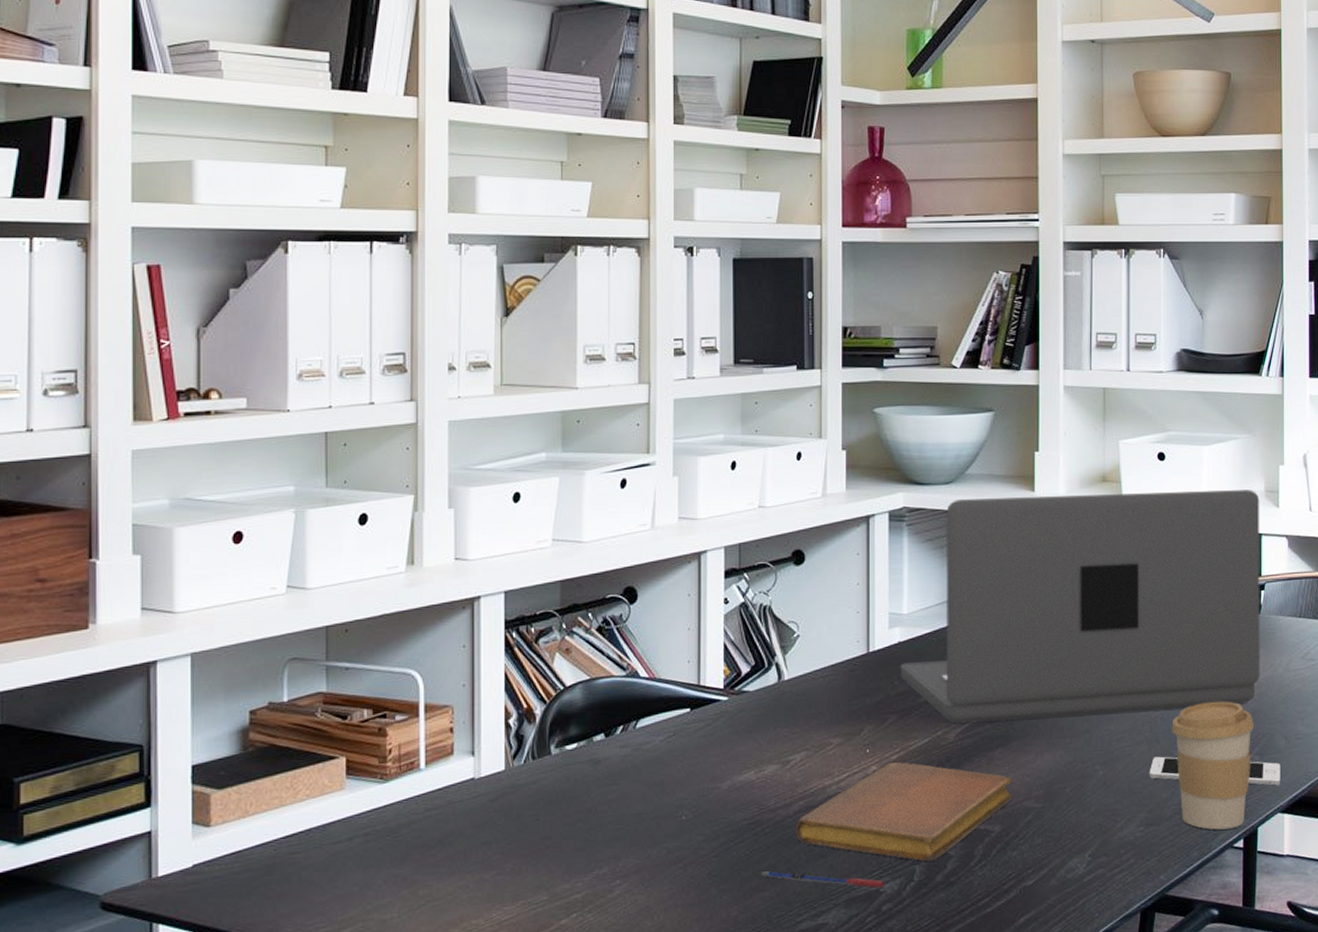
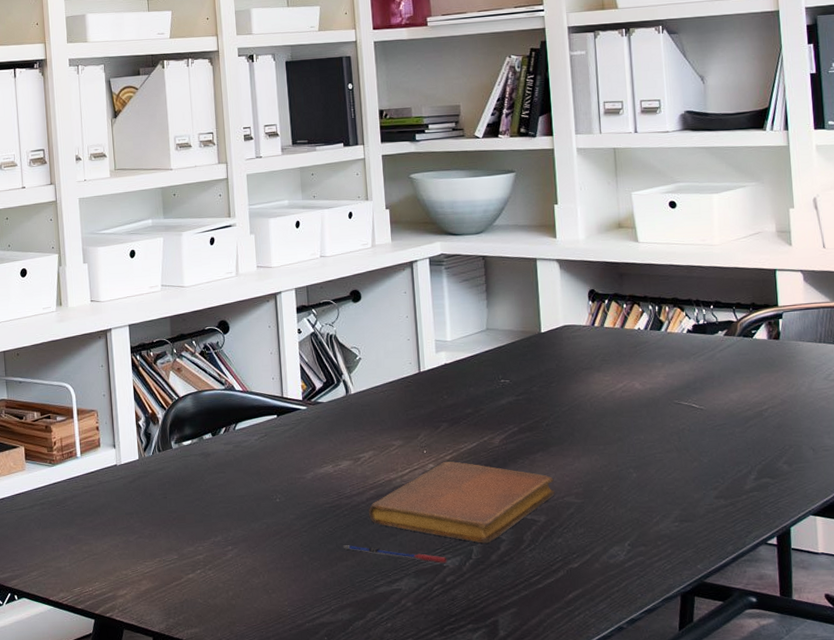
laptop: present [900,490,1260,724] -> none [447,231,784,431]
cell phone: present [1149,756,1281,786] -> none [680,462,811,491]
coffee cup: present [1172,701,1255,830] -> none [699,416,781,528]

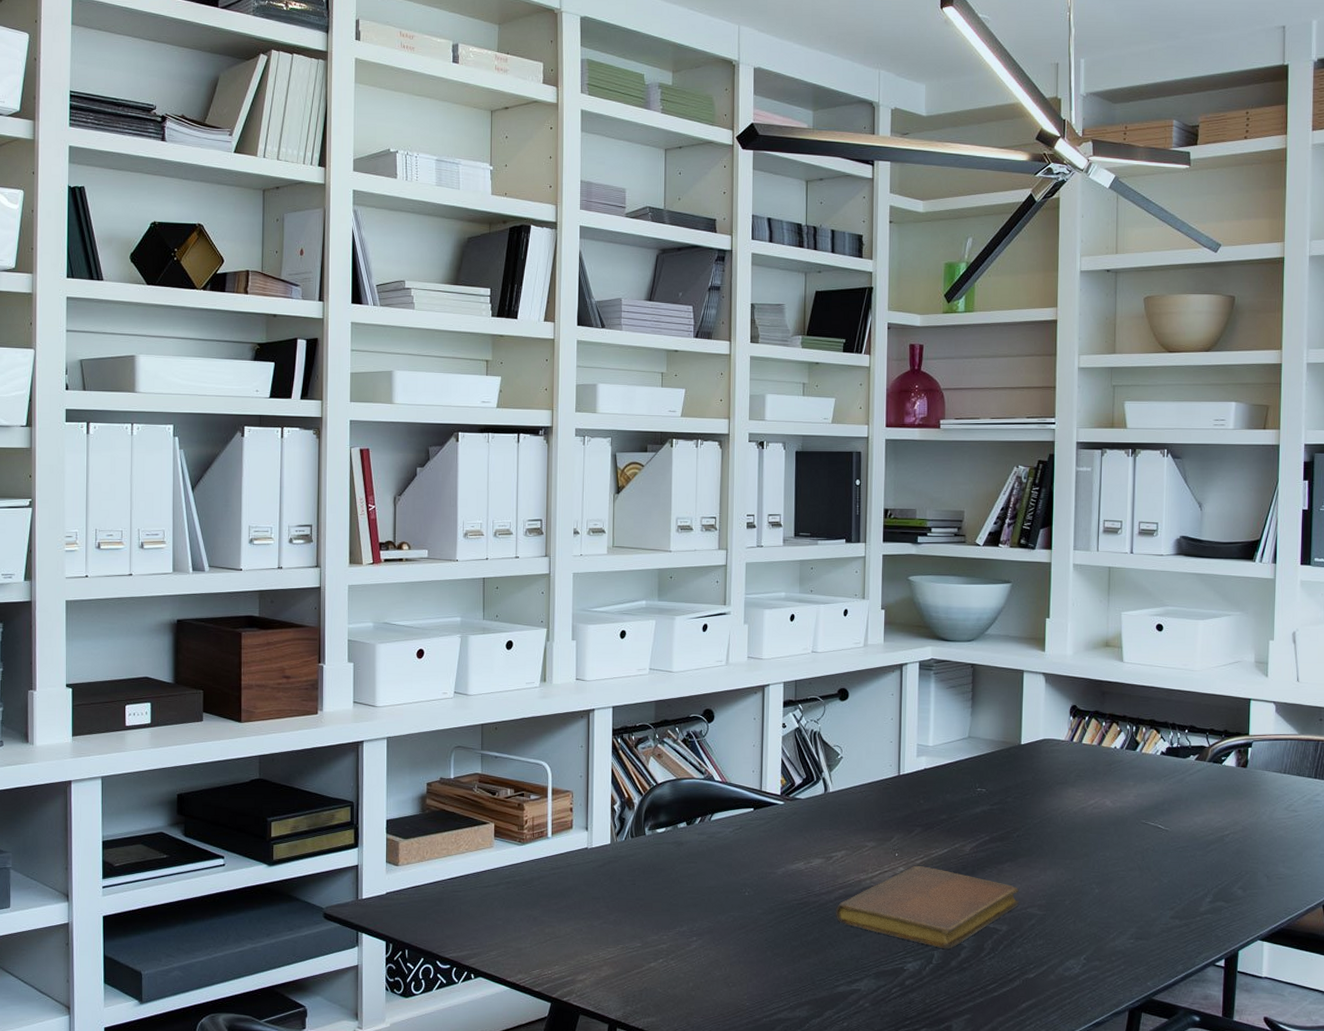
pen: present [343,545,447,564] -> none [807,943,908,967]

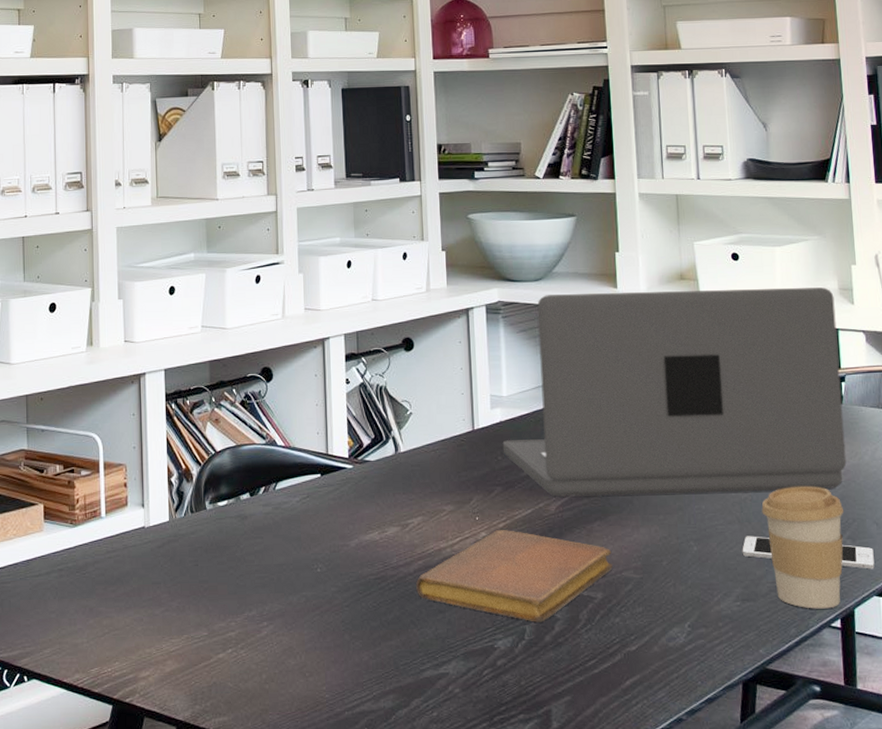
laptop: none [925,655,1250,843] -> present [502,287,847,497]
cell phone: none [1140,882,1262,917] -> present [742,536,875,569]
coffee cup: none [1162,840,1239,950] -> present [761,486,844,609]

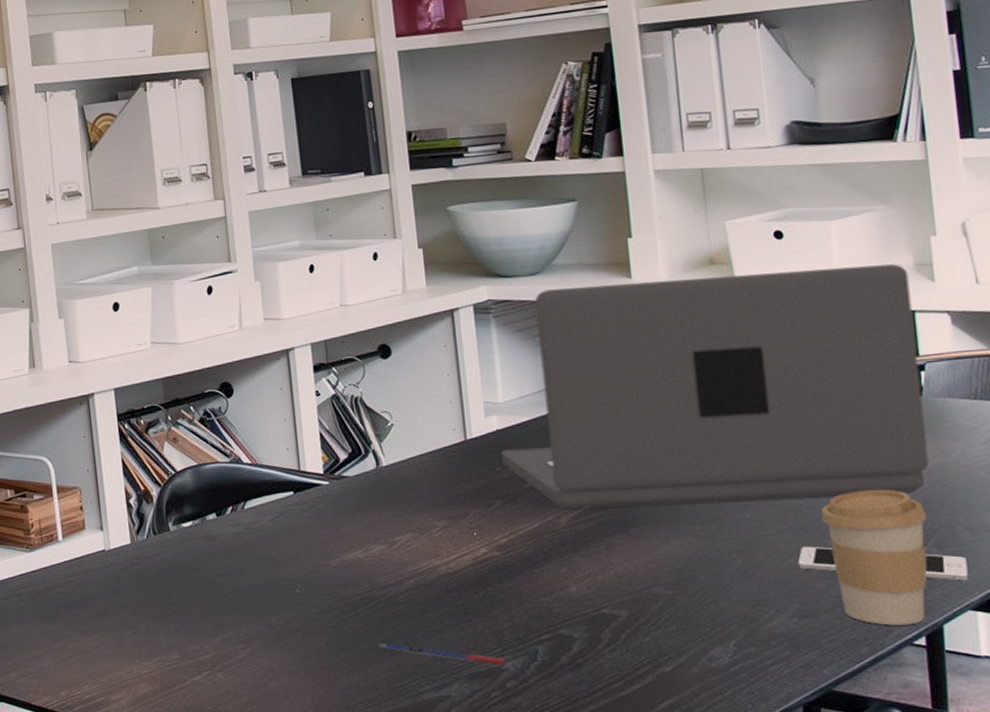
pen: none [387,622,498,645] -> present [378,644,507,666]
notebook: present [415,530,613,622] -> none [407,545,639,643]

